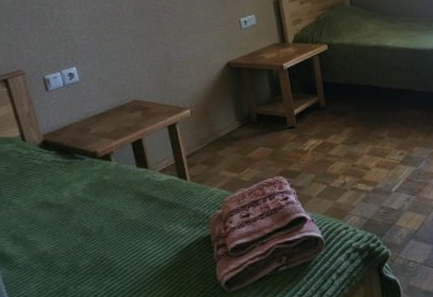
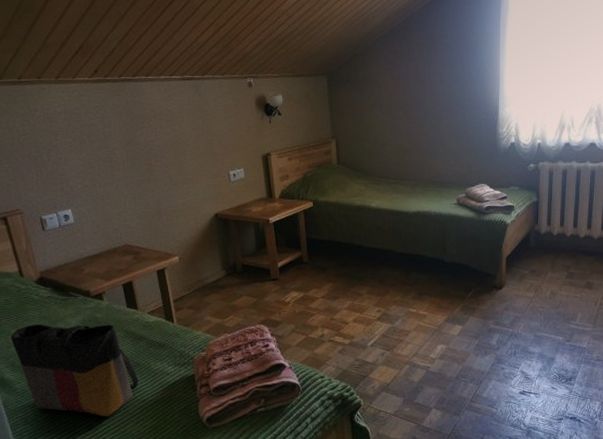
tote bag: none [12,187,150,288] -> present [11,324,138,416]

